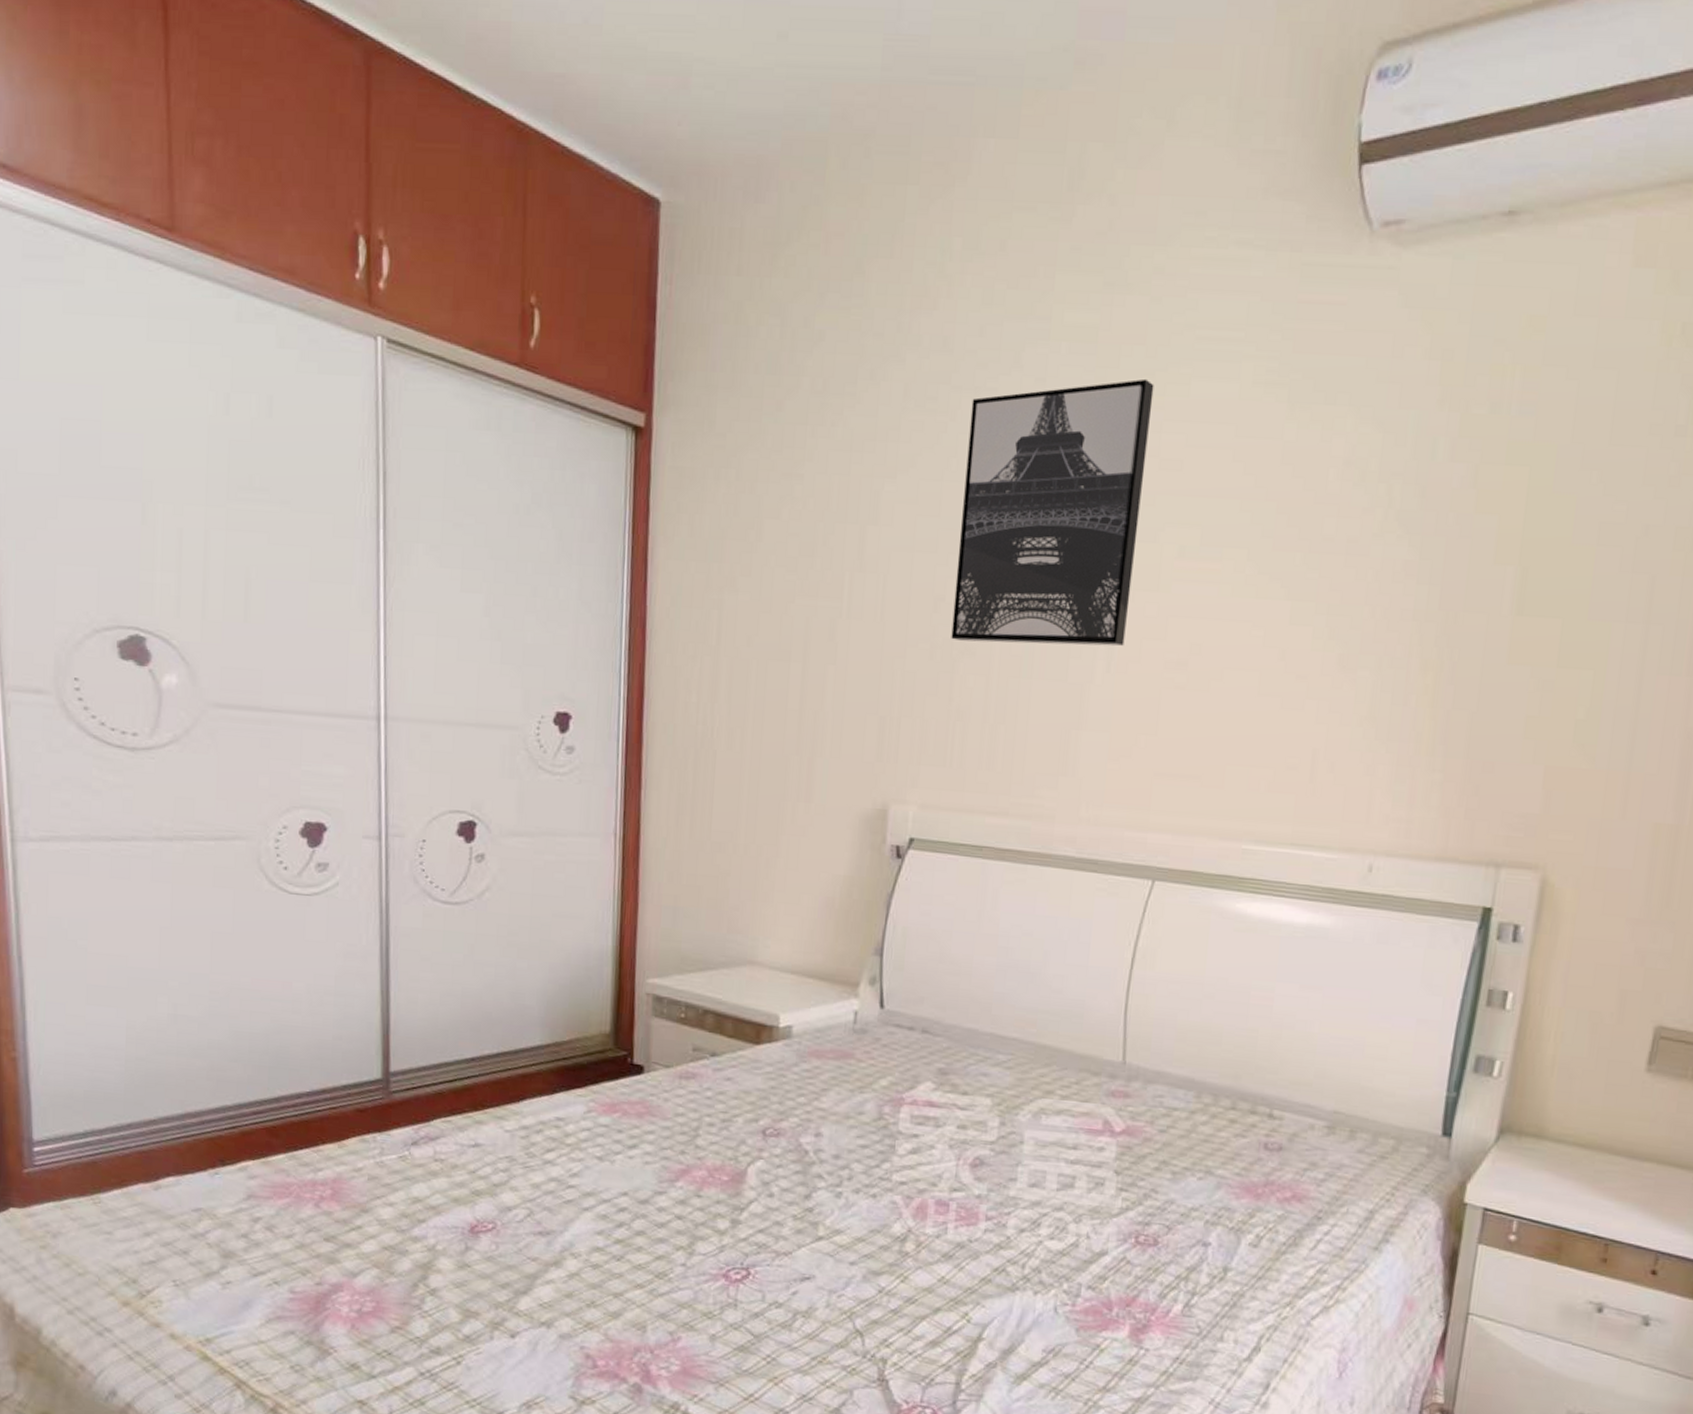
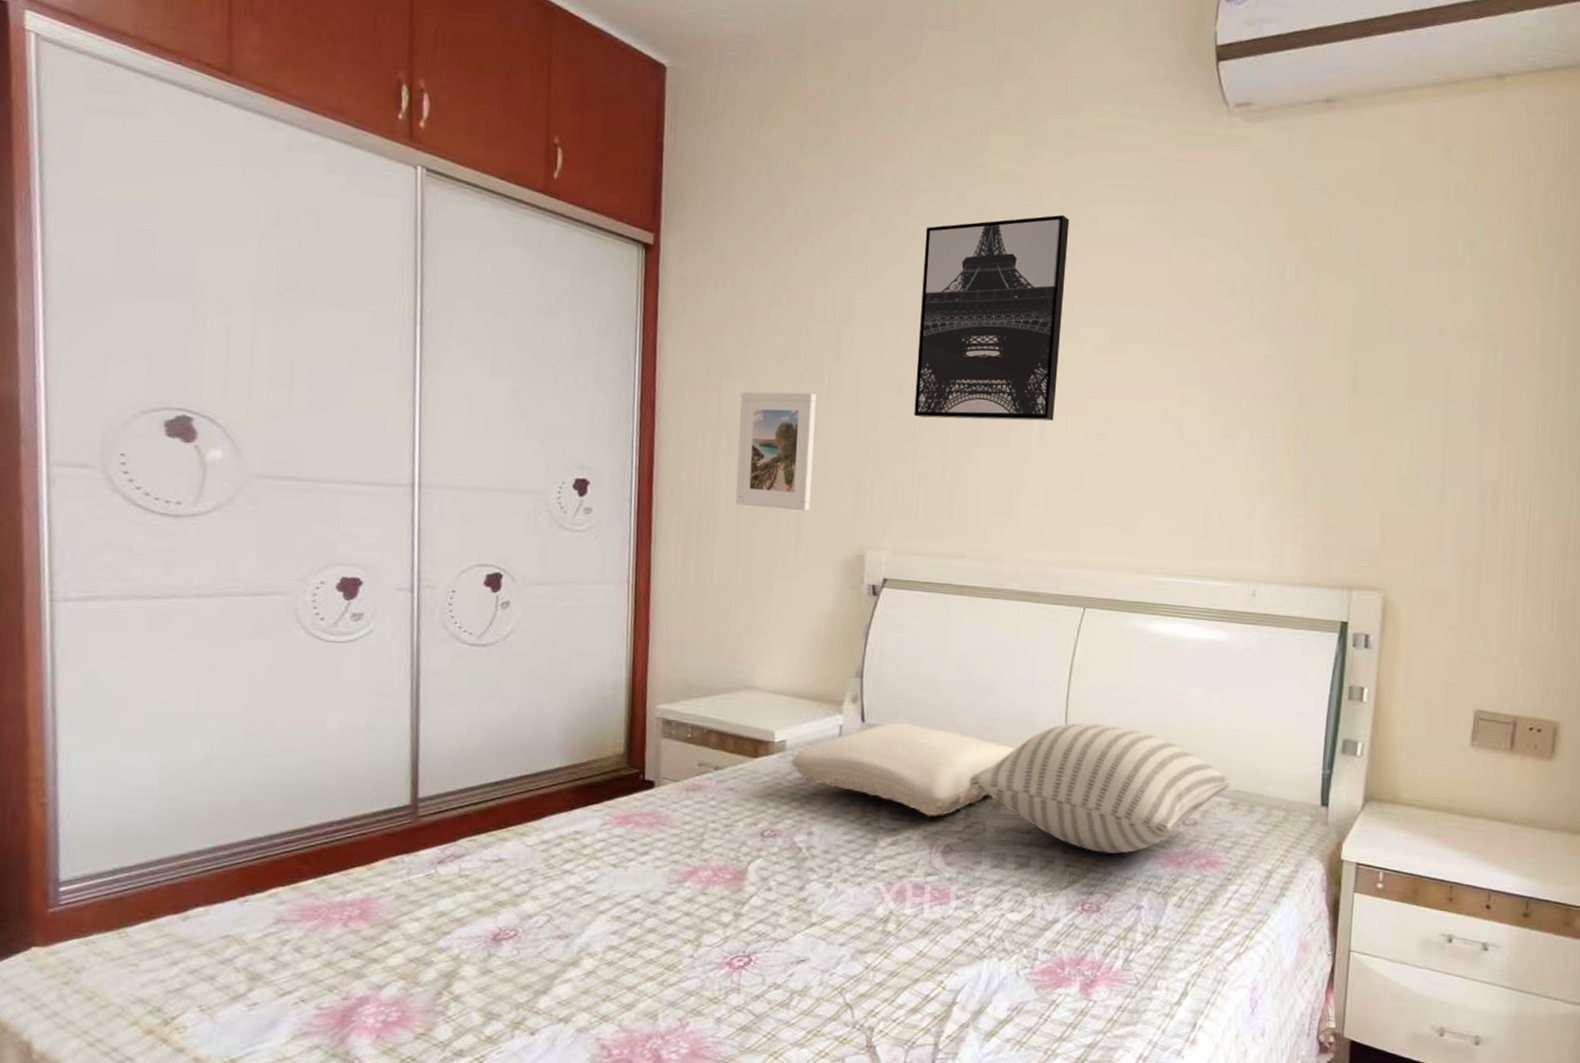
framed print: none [737,608,834,755] -> present [735,391,817,511]
pillow: none [798,1010,1062,1123] -> present [791,722,1015,817]
pillow: none [1005,1020,1327,1180] -> present [969,722,1230,854]

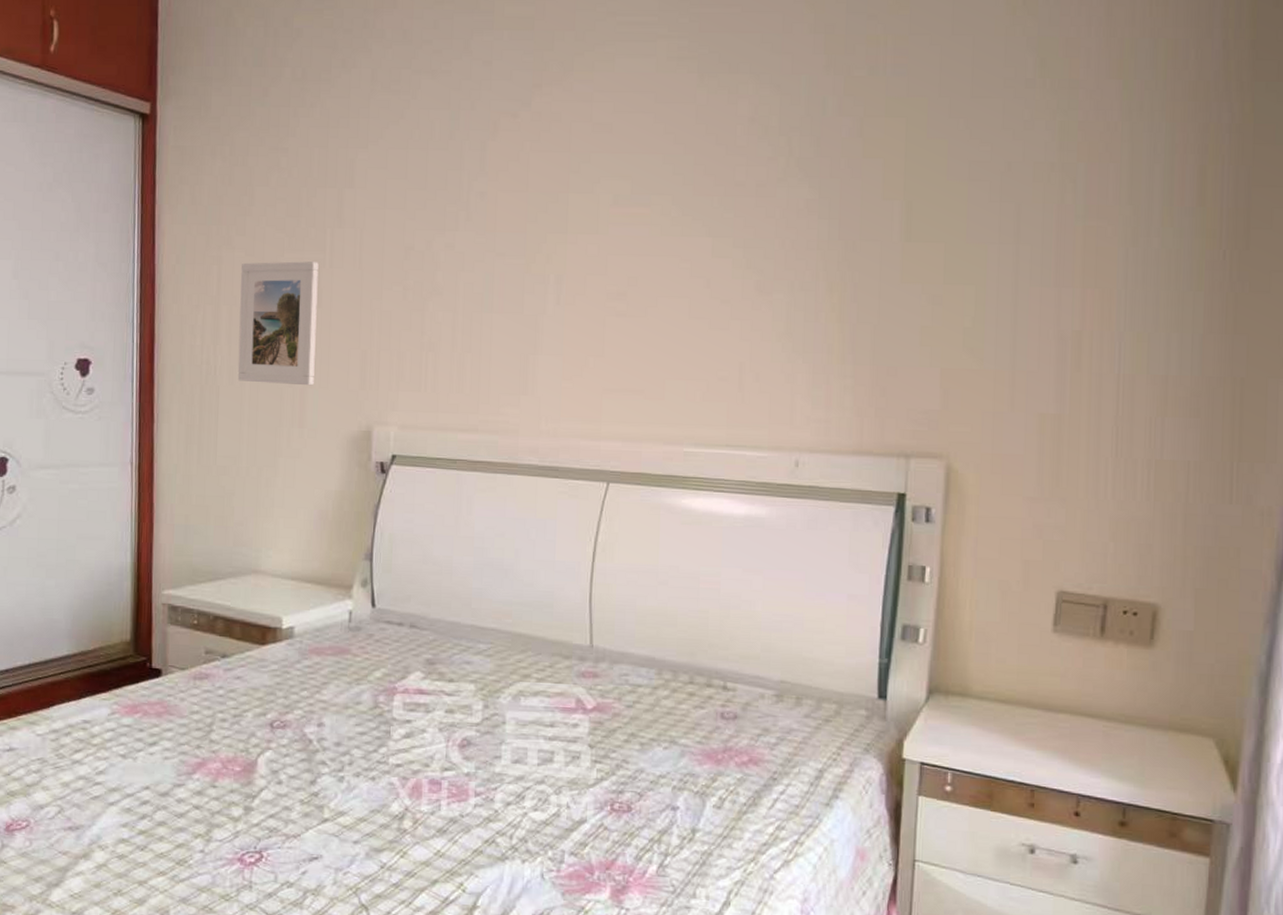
pillow: present [791,722,1015,817] -> none [299,607,536,708]
wall art: present [914,214,1070,421] -> none [421,58,584,283]
pillow: present [969,722,1230,854] -> none [487,606,774,750]

